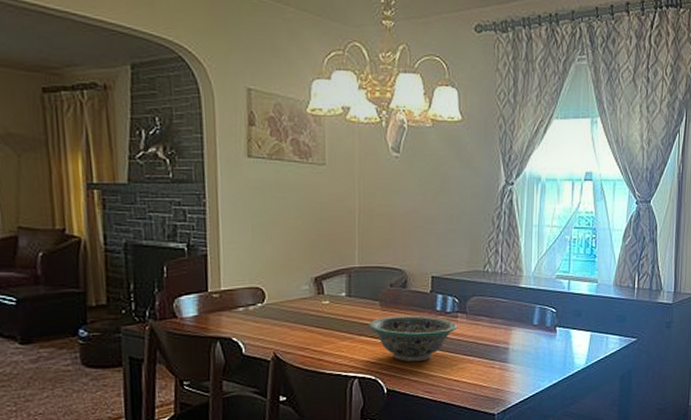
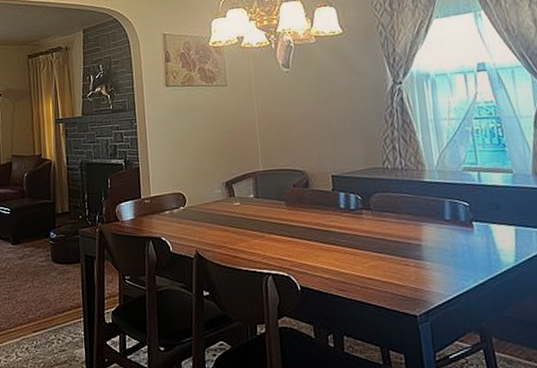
decorative bowl: present [369,315,458,363] -> none [277,213,364,260]

